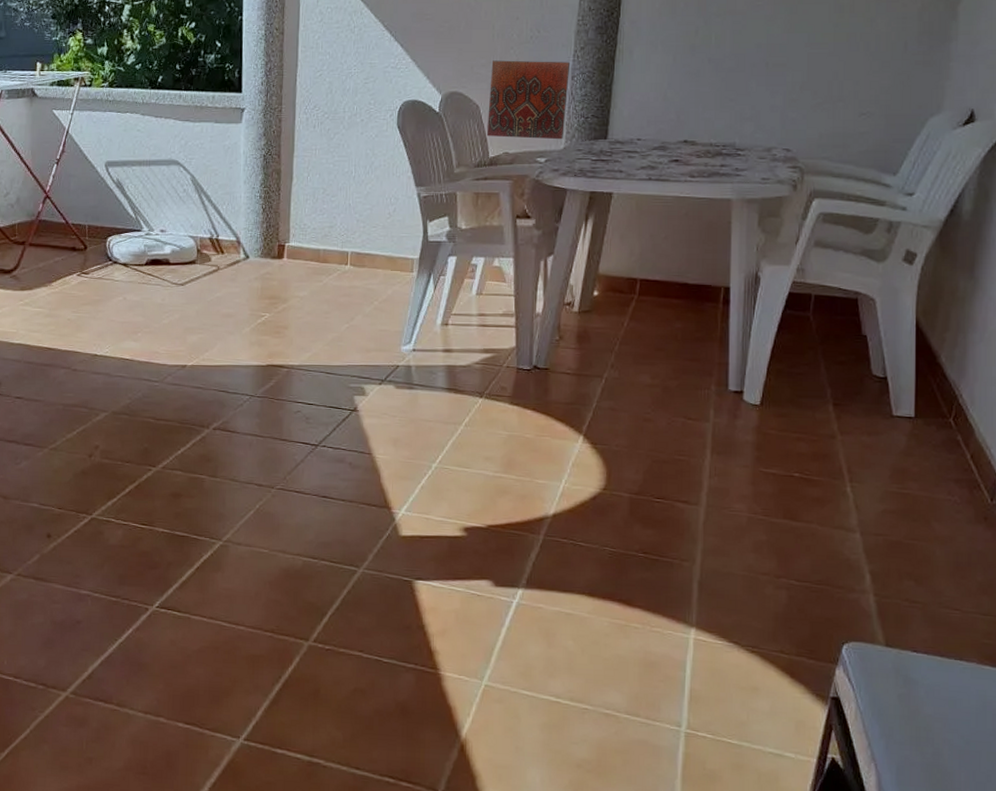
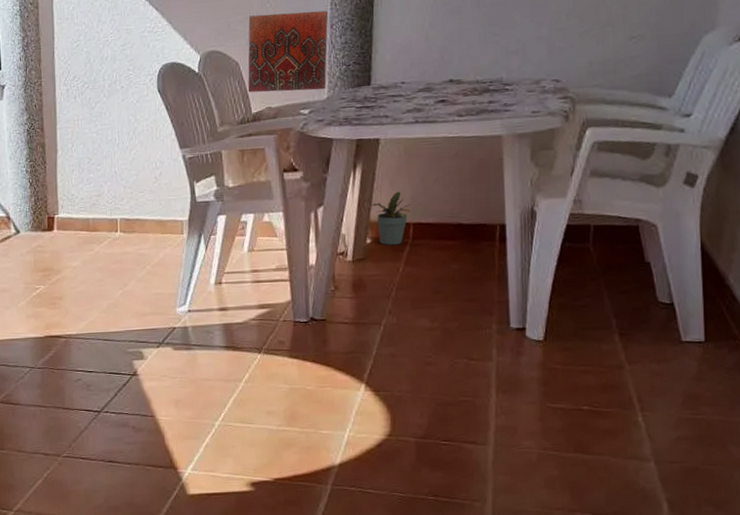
potted plant: none [601,247,640,299] -> present [372,192,412,245]

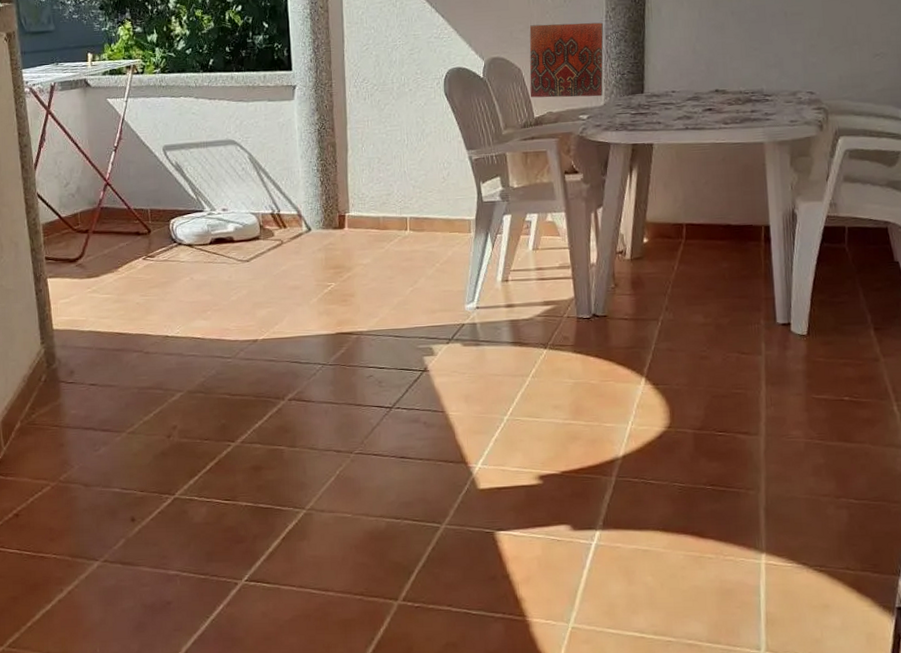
potted plant: present [372,192,412,245] -> none [647,194,684,245]

